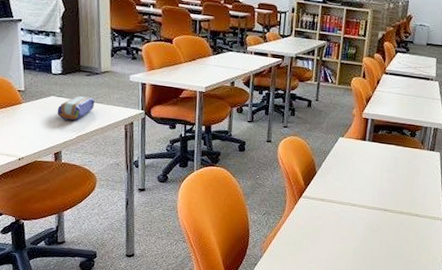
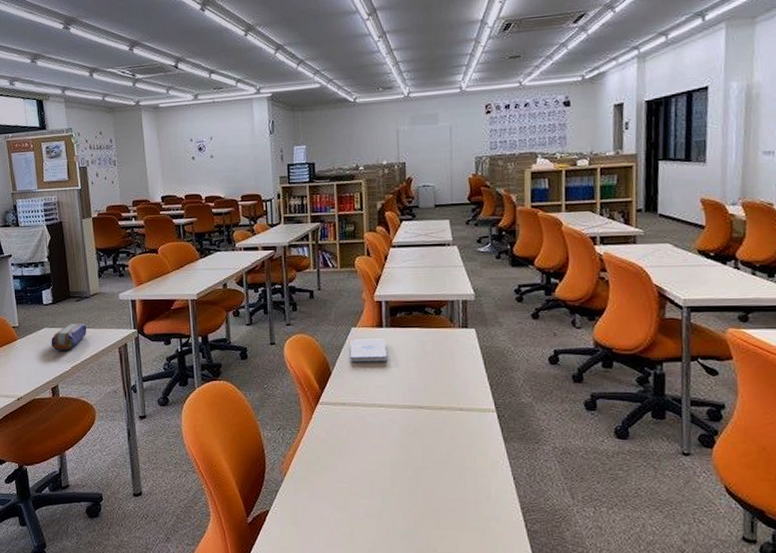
notepad: none [334,147,366,170] -> present [350,339,388,362]

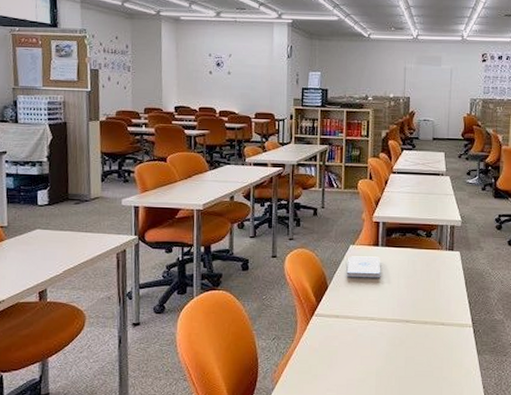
pencil case: present [51,323,87,350] -> none [42,227,84,254]

